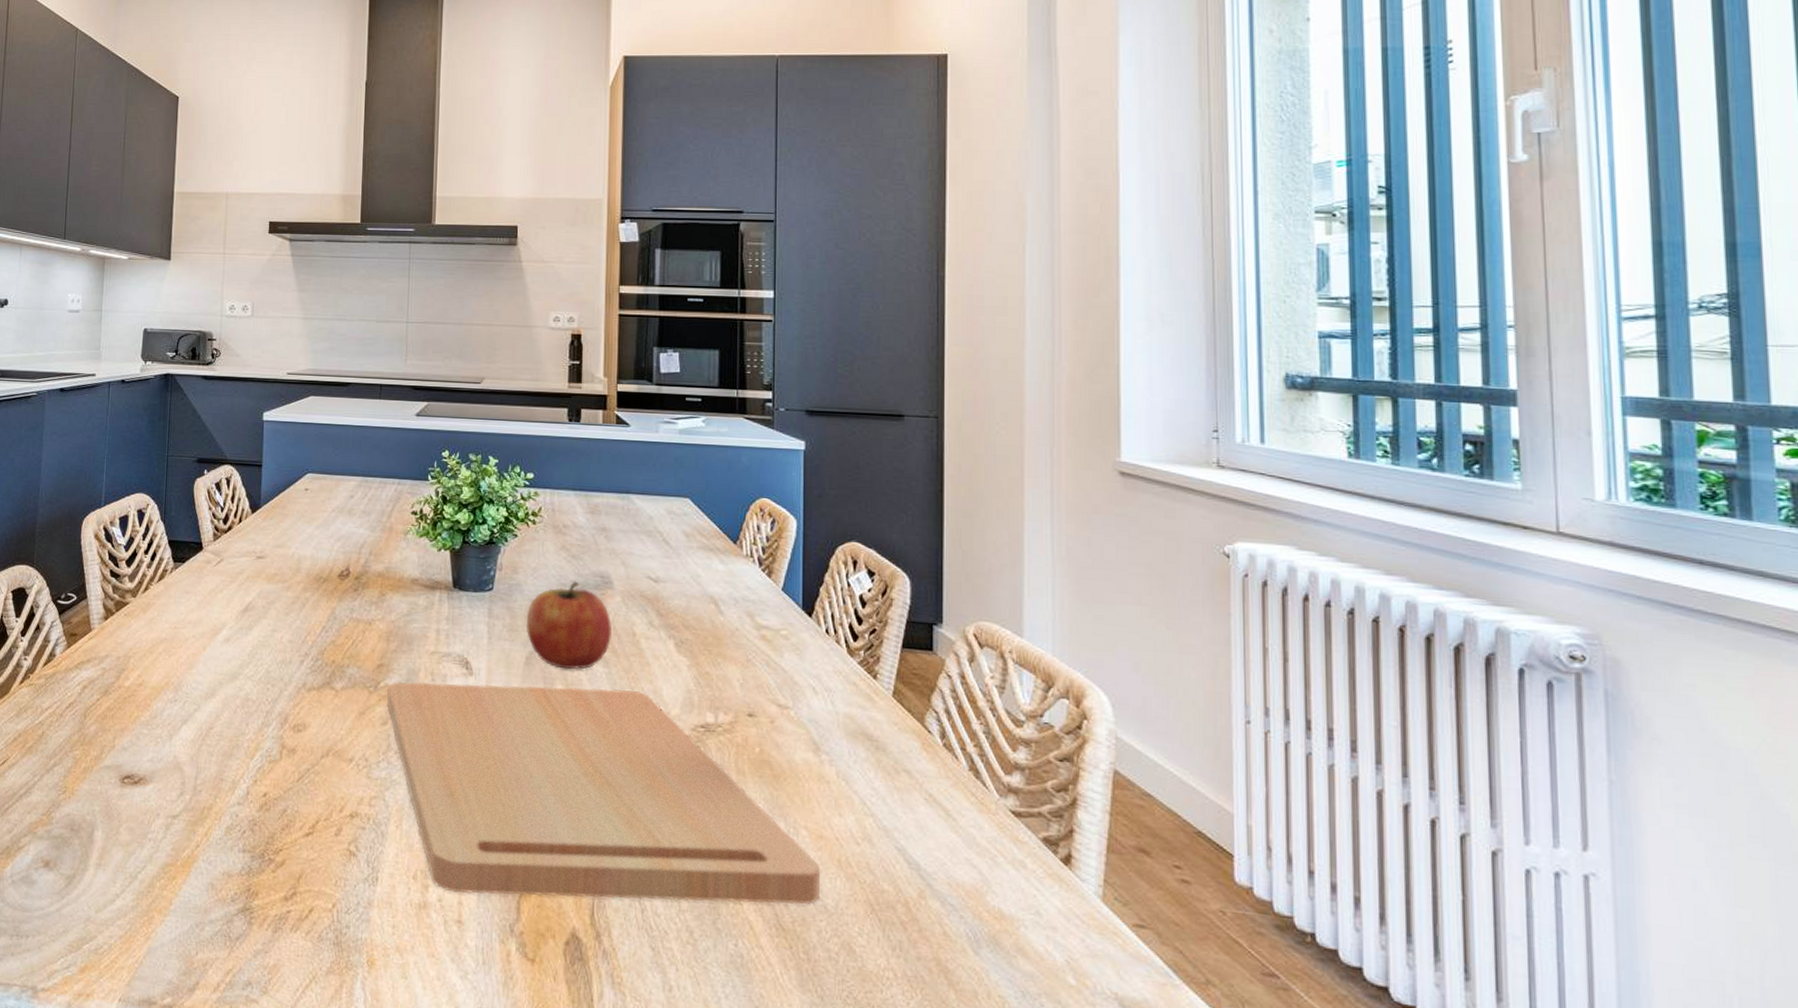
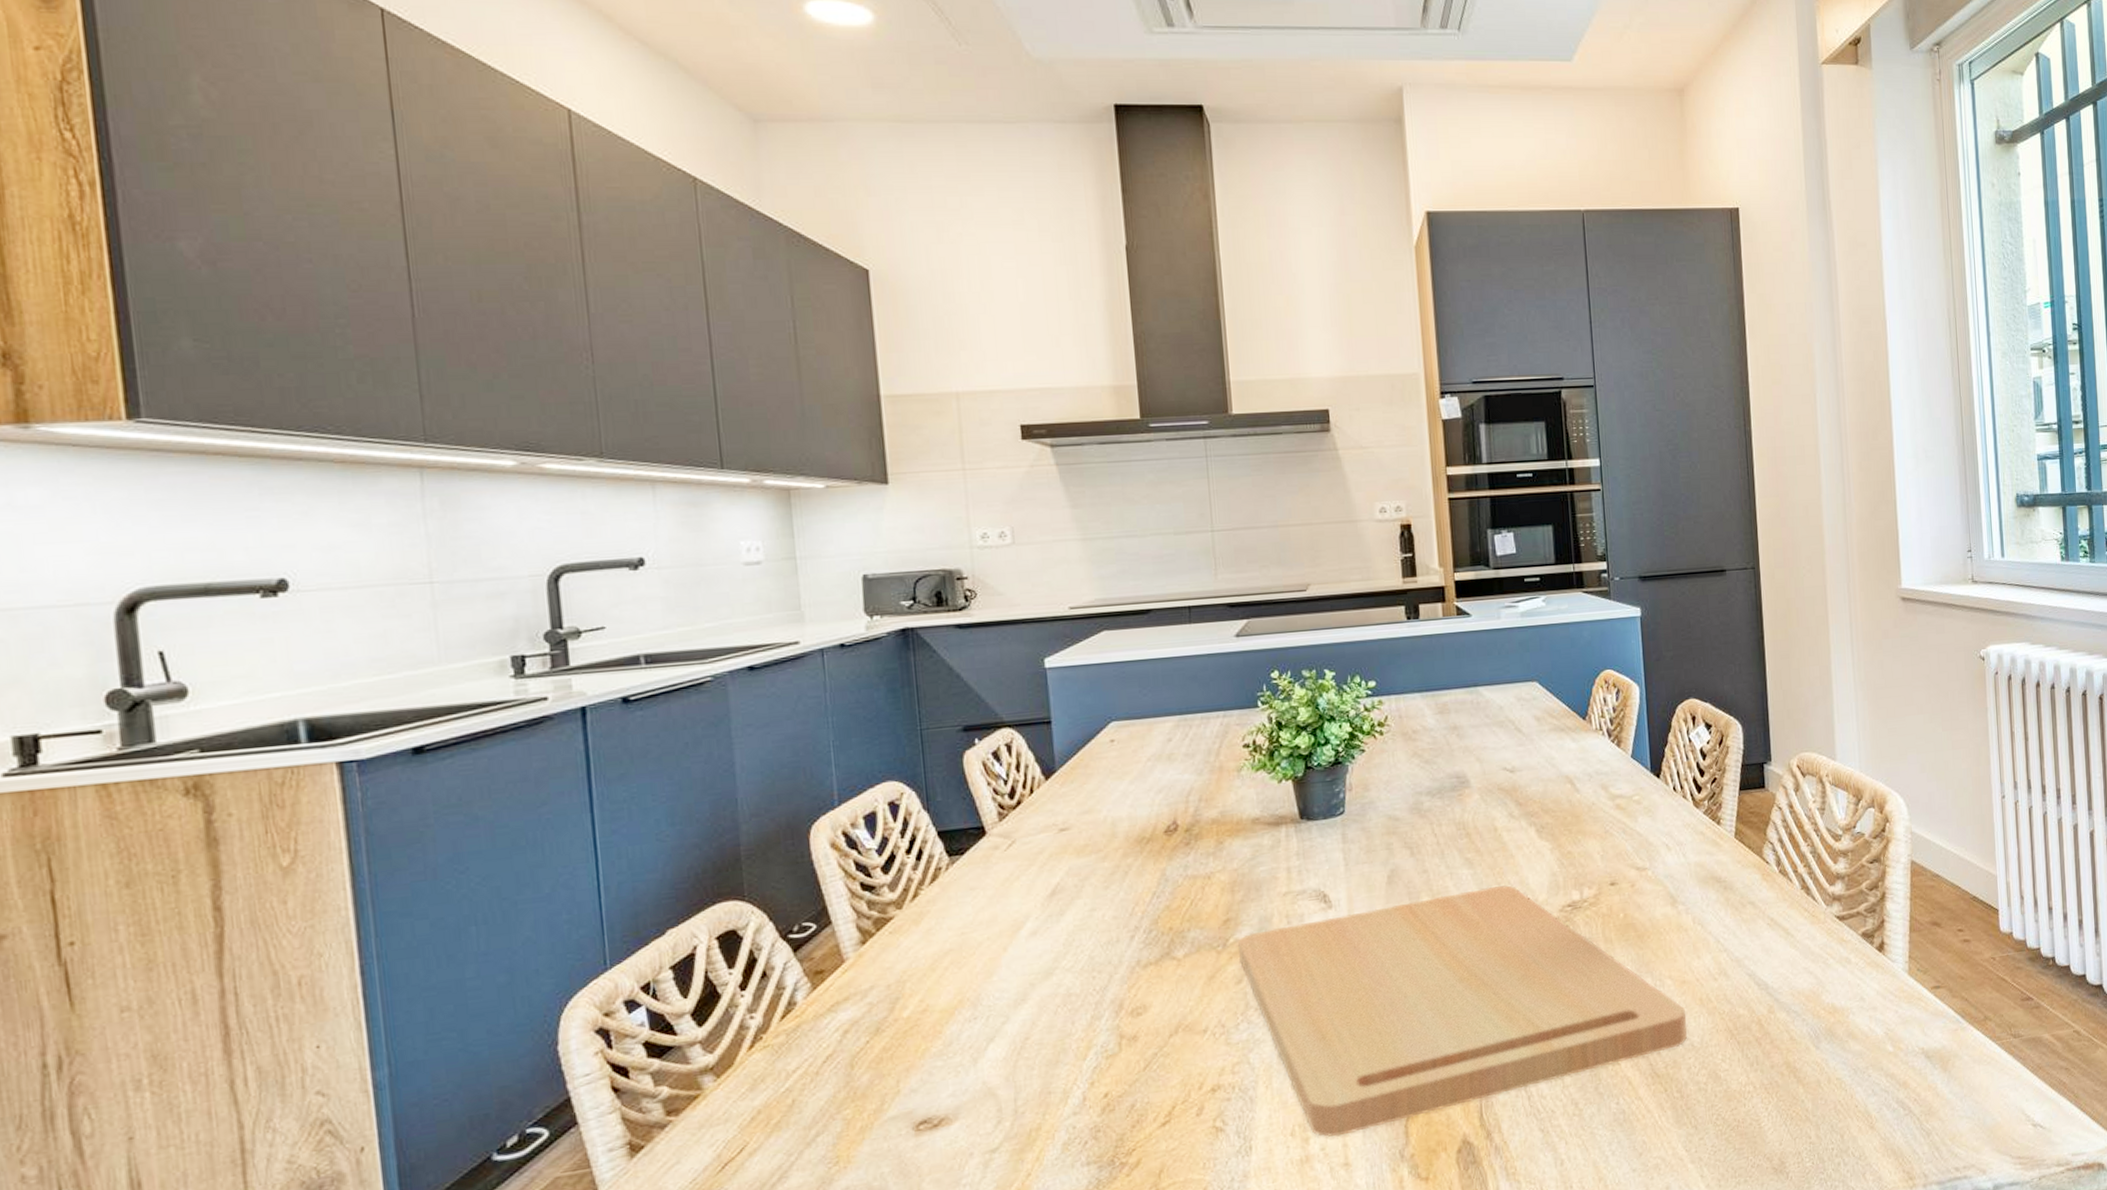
fruit: present [526,581,612,670] -> none [1383,787,1474,880]

